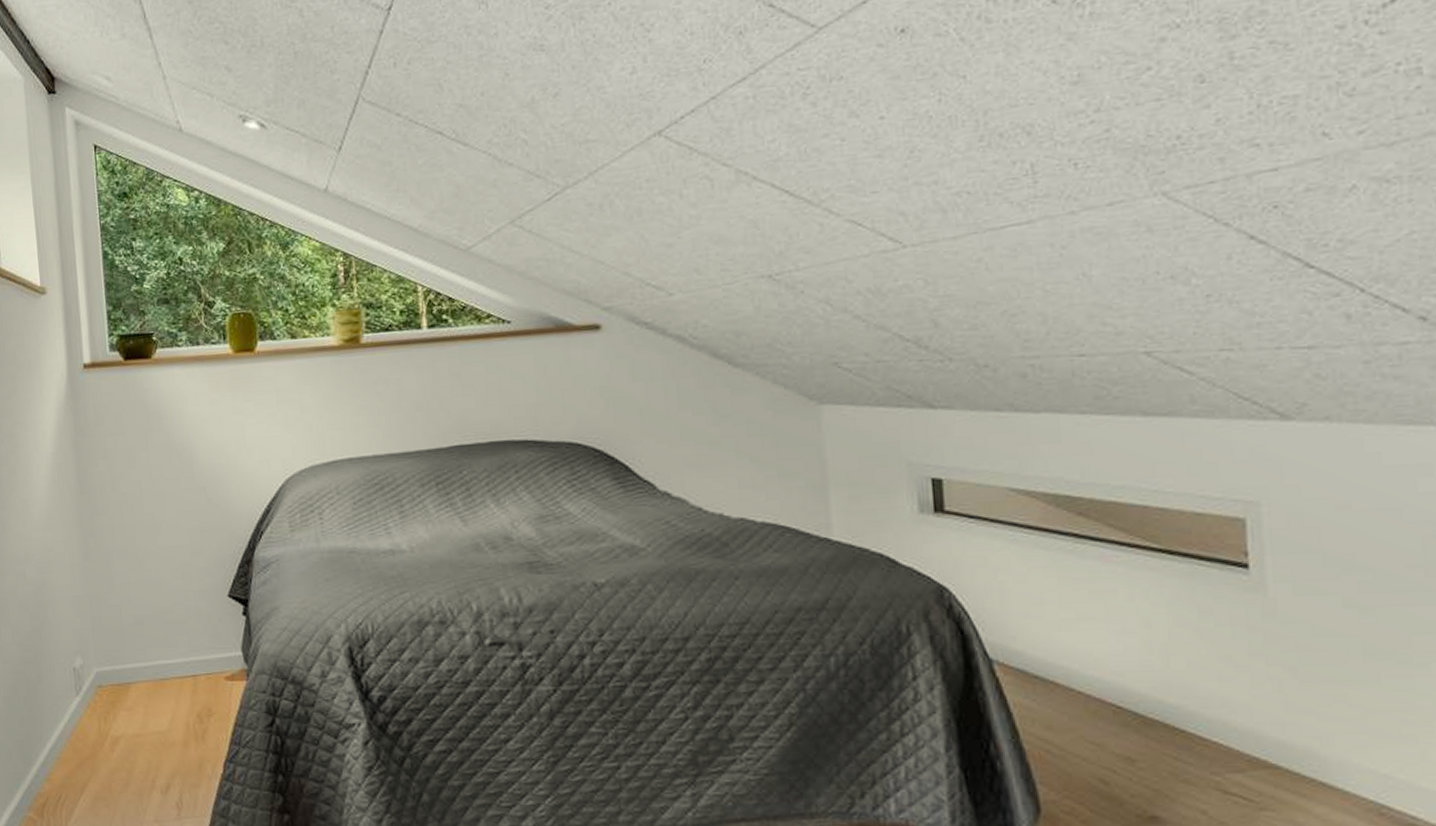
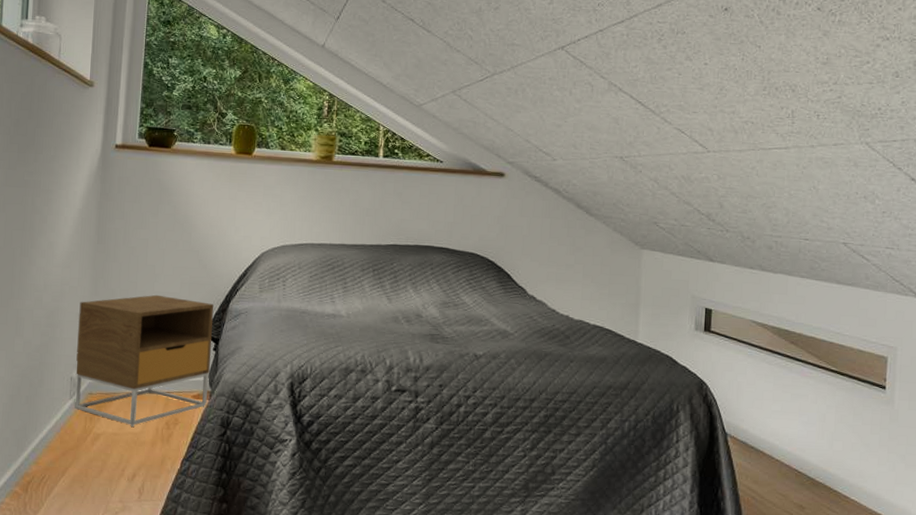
nightstand: none [70,550,245,724] -> present [74,294,213,427]

